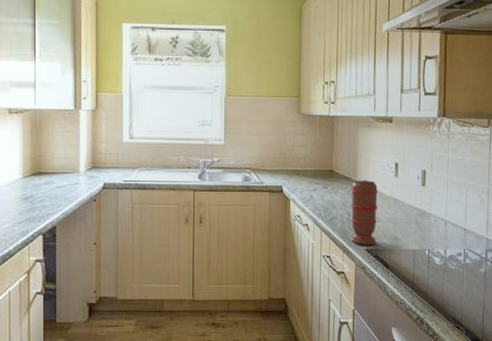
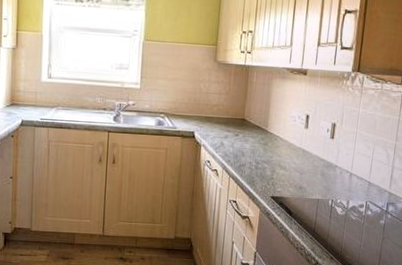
spice grinder: present [350,179,378,245] -> none [257,129,288,193]

